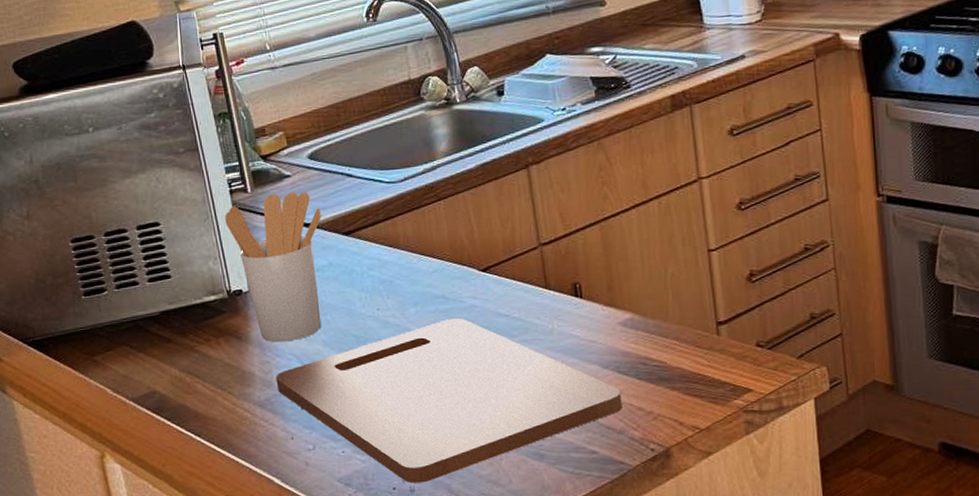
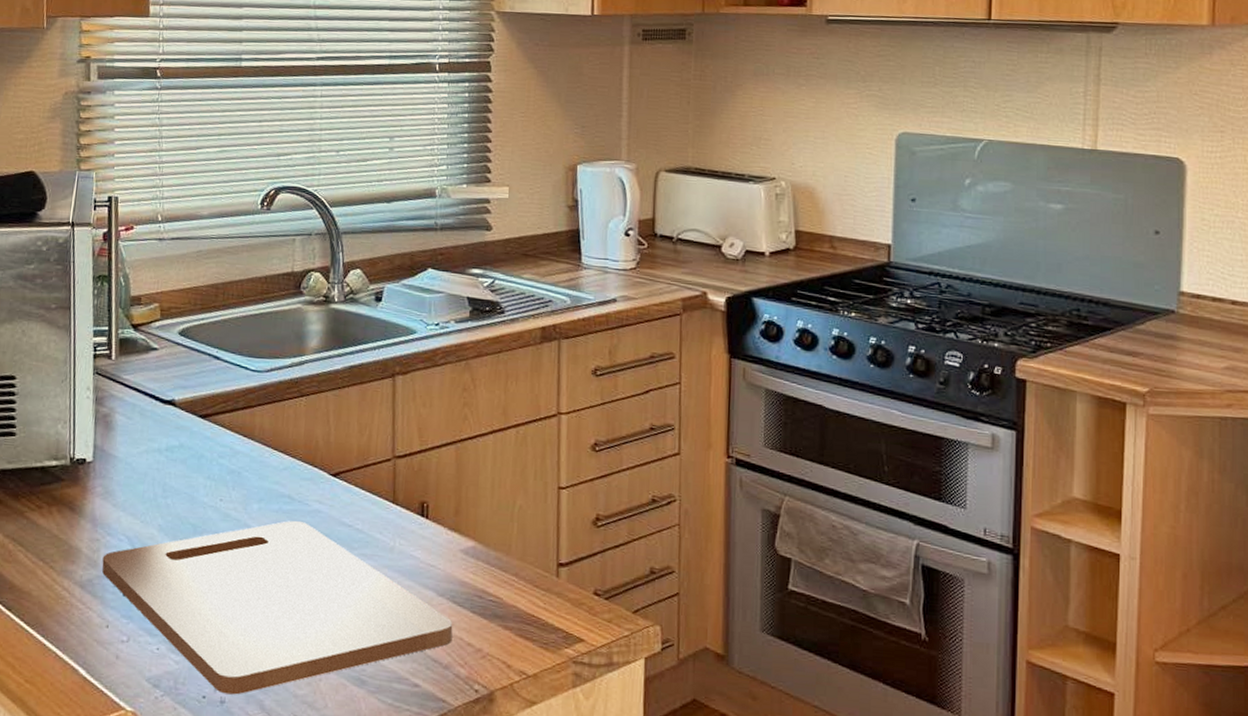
utensil holder: present [225,191,322,343] -> none [83,364,182,521]

